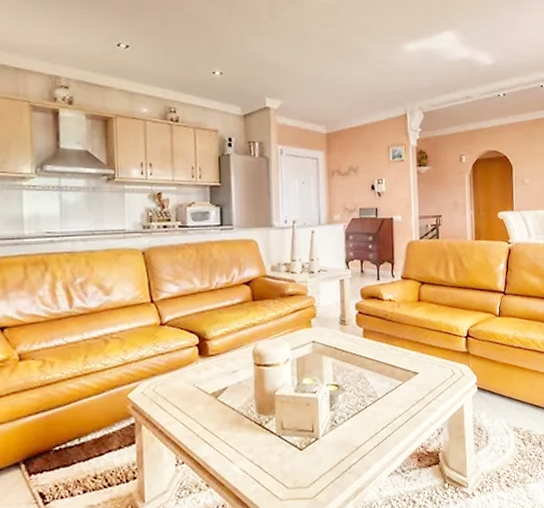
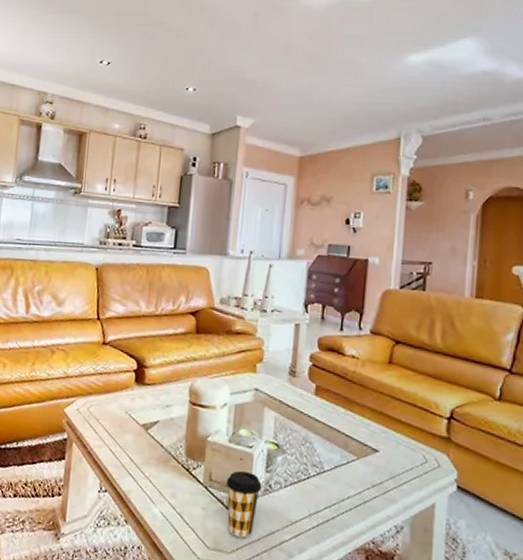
coffee cup: none [297,414,328,472] -> present [226,471,262,538]

